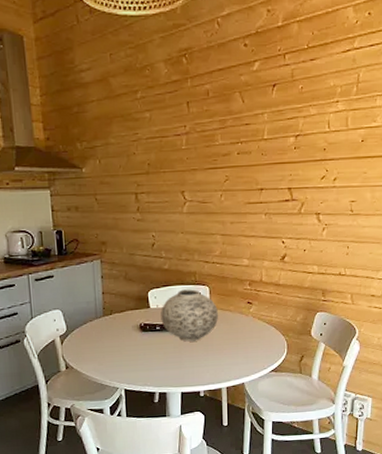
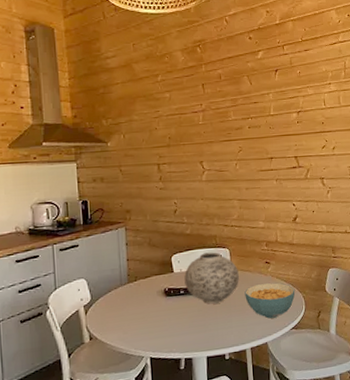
cereal bowl: none [223,323,278,360] -> present [245,282,295,319]

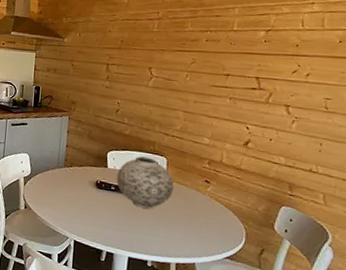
cereal bowl: present [245,282,295,319] -> none [177,201,236,241]

